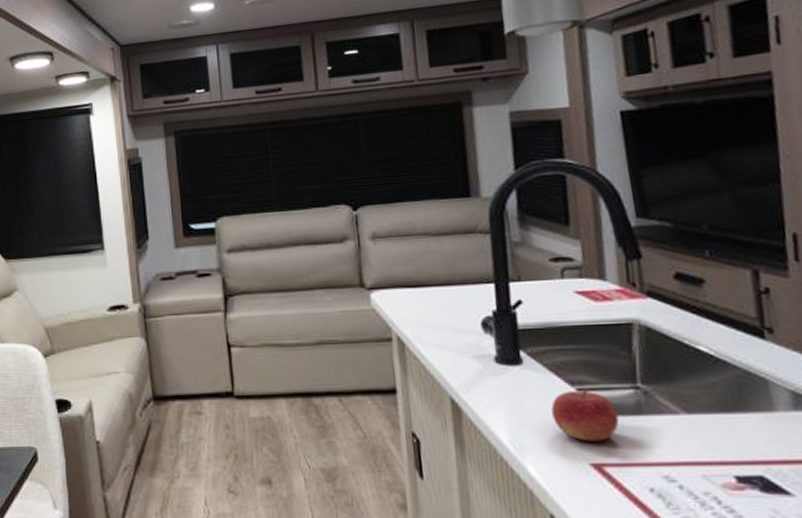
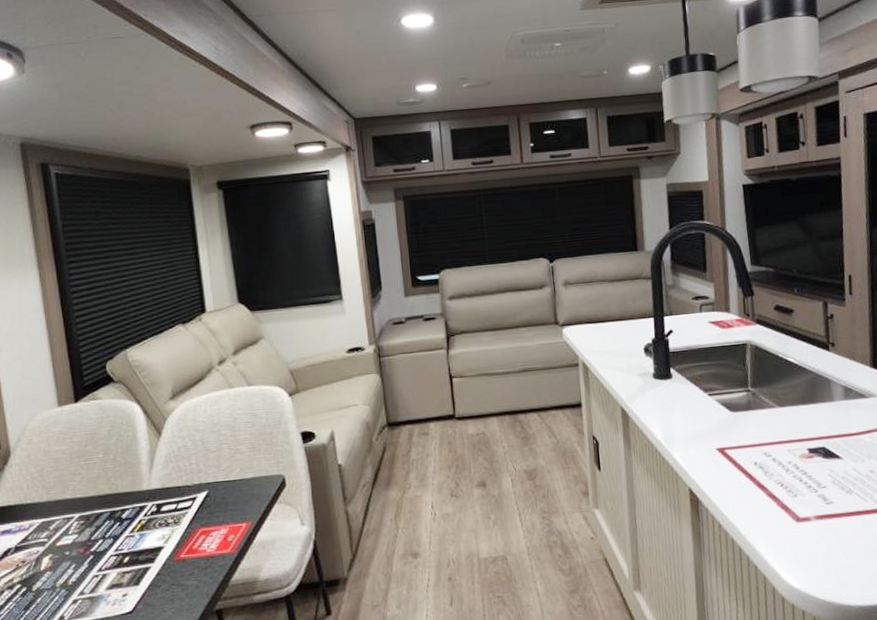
fruit: present [551,388,620,442] -> none [691,393,736,433]

